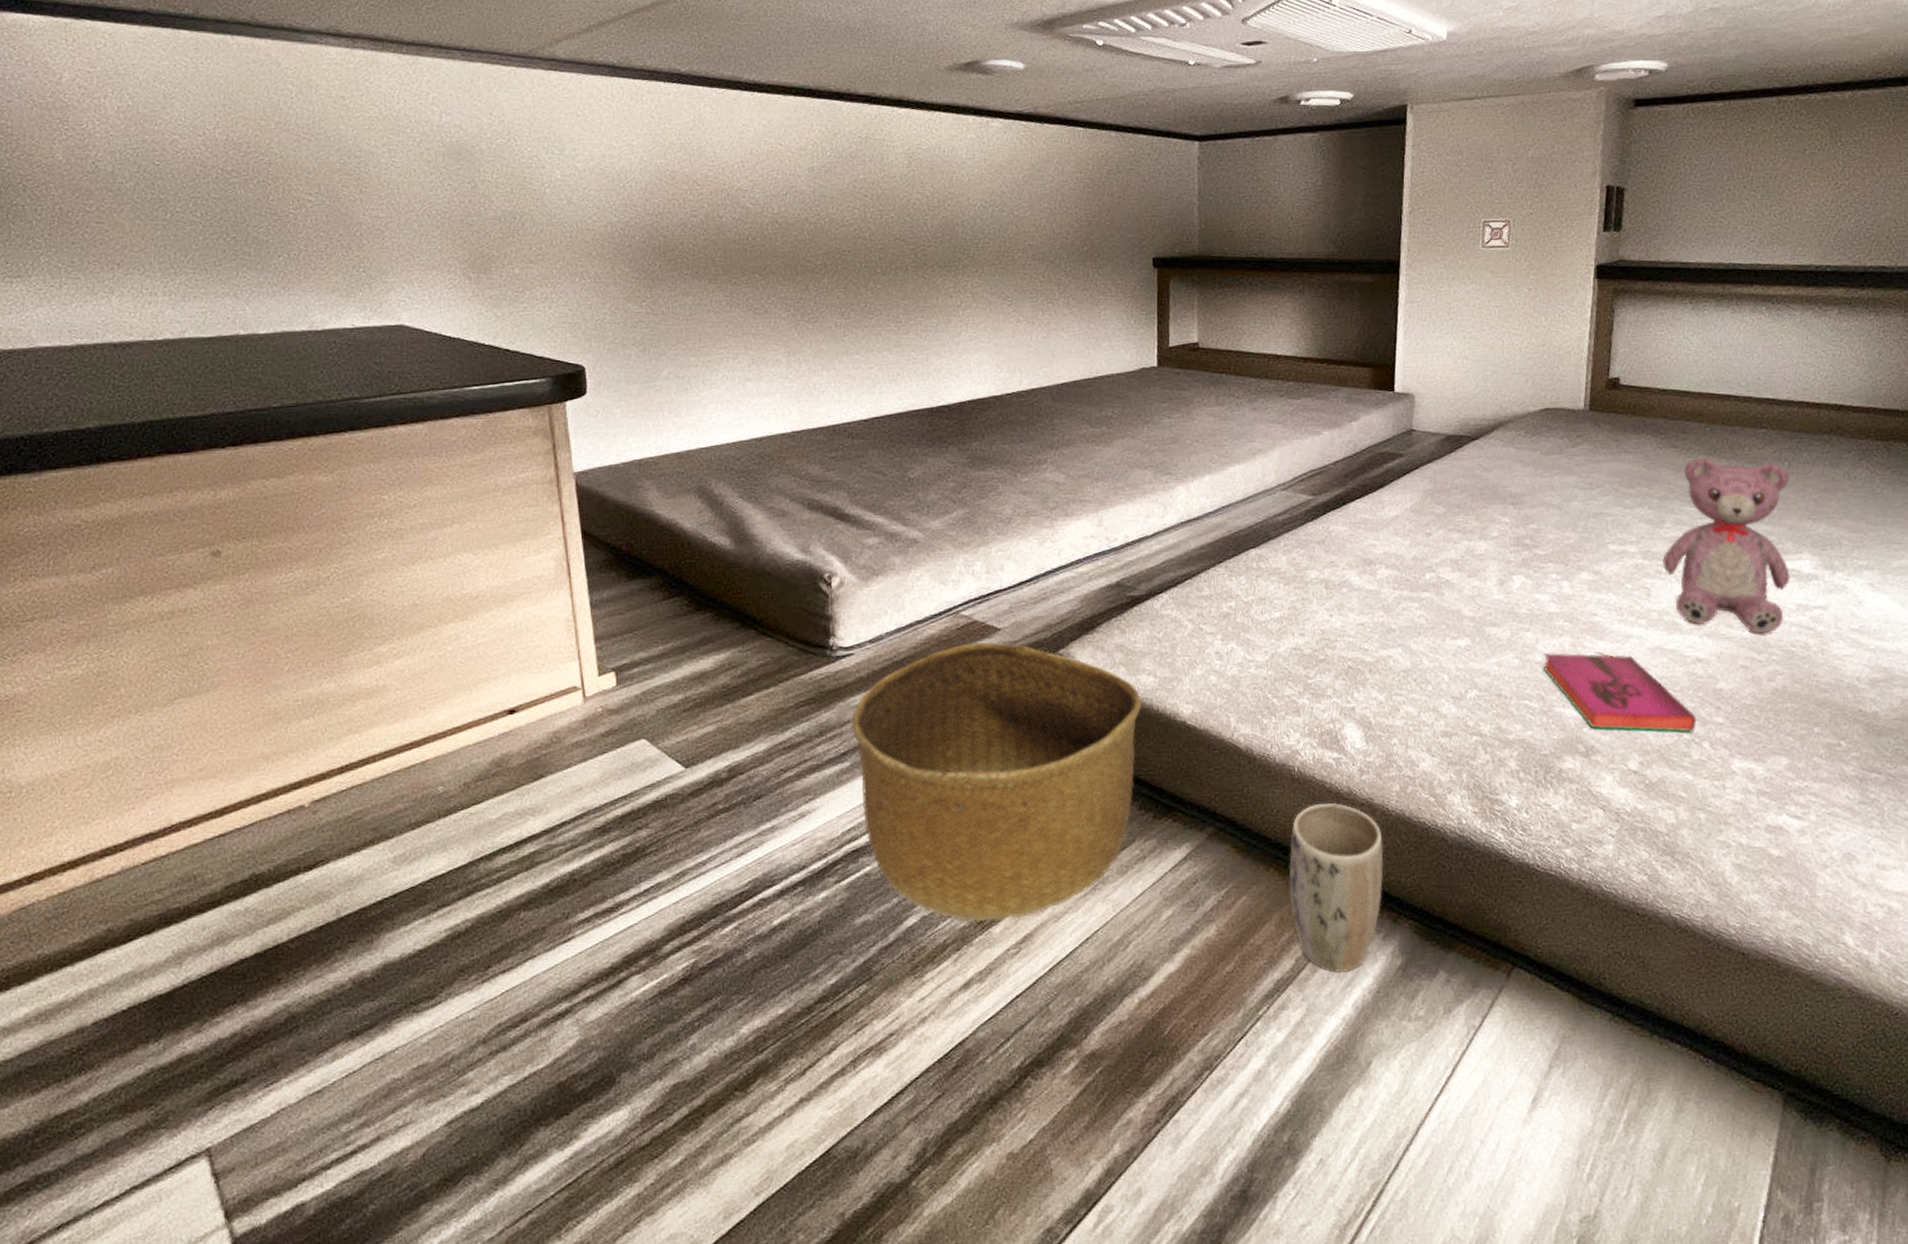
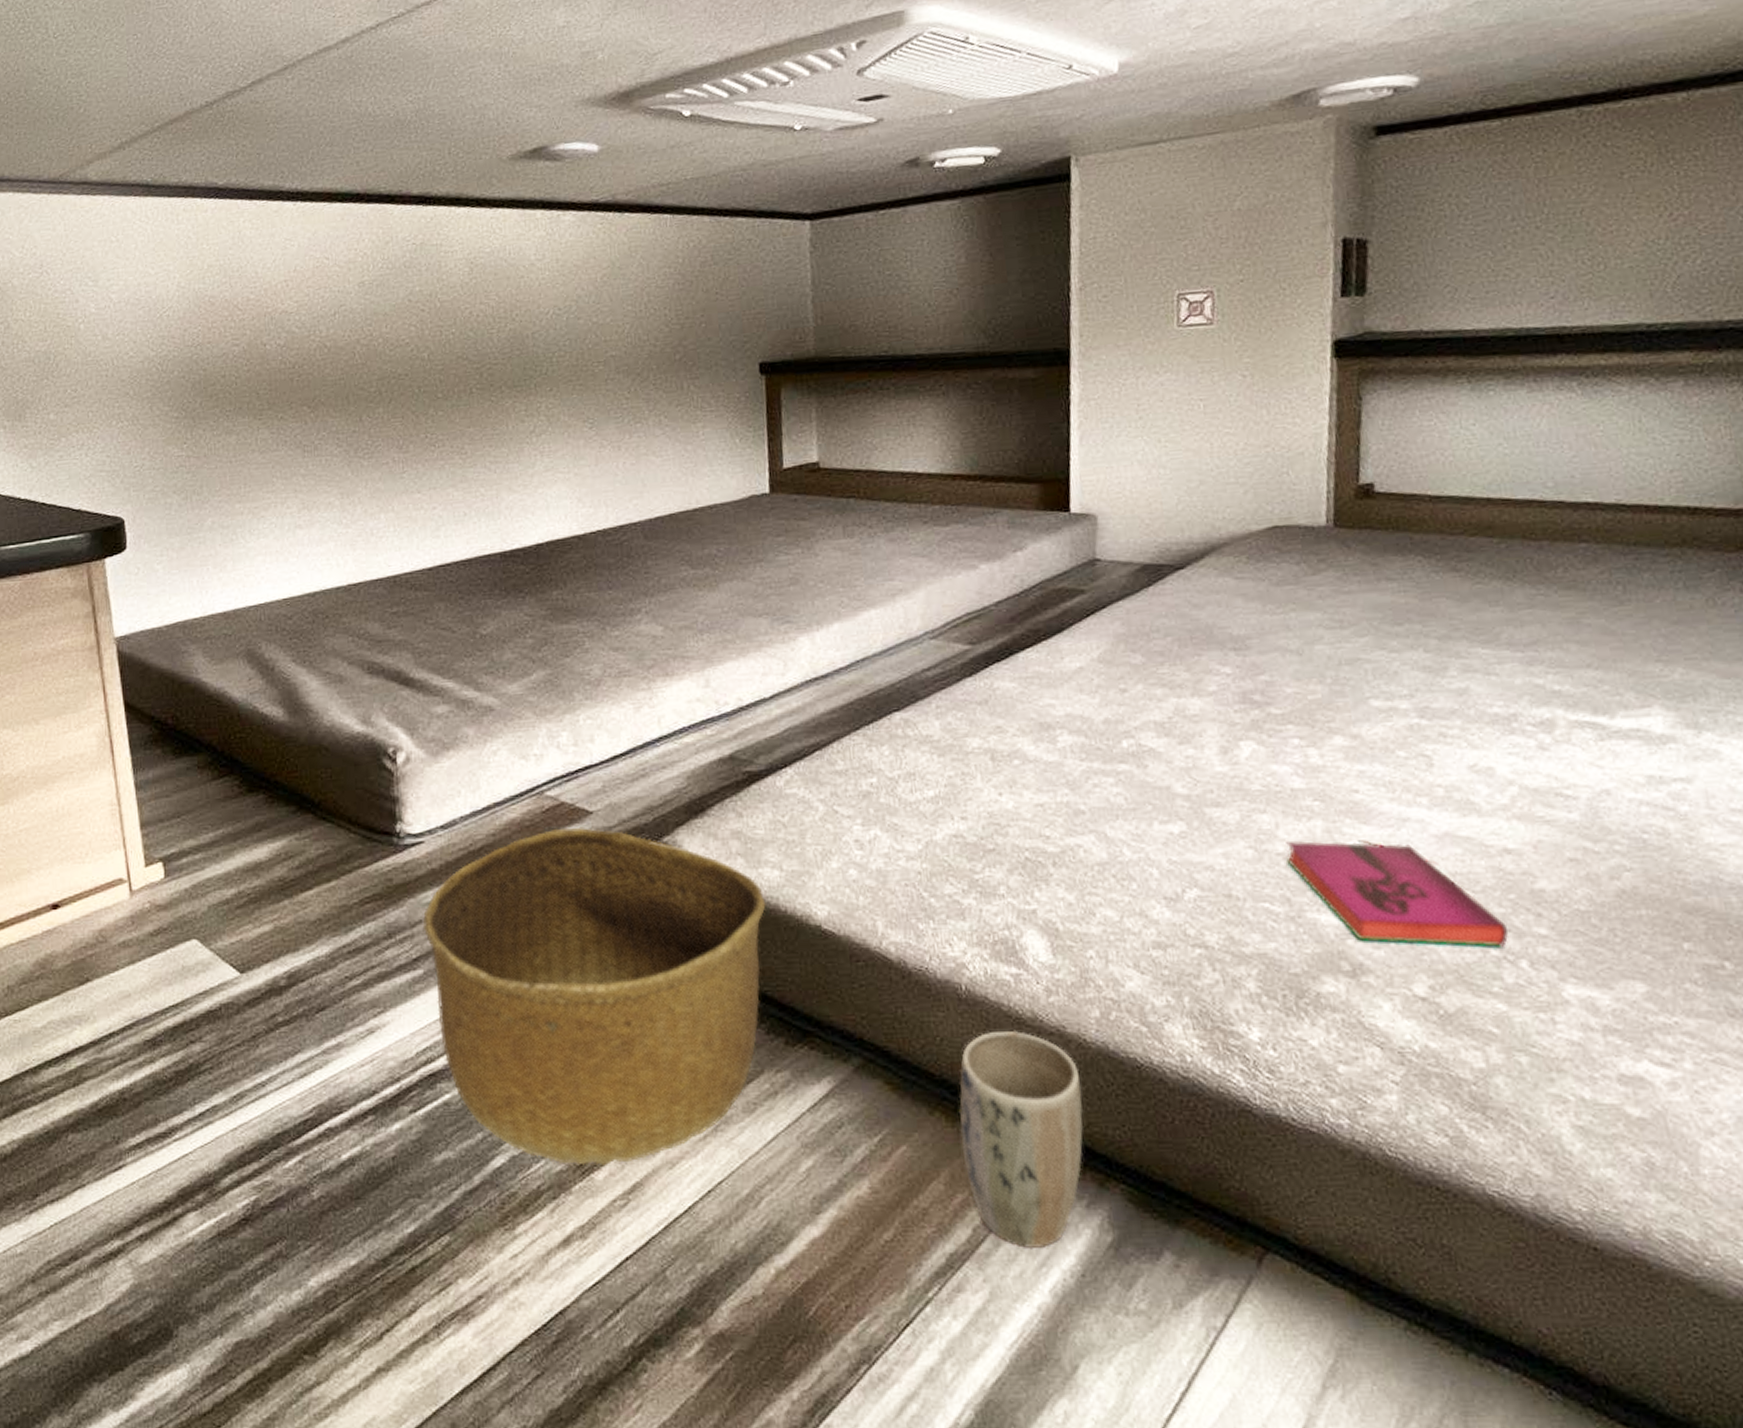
teddy bear: present [1663,457,1790,634] -> none [1447,582,1635,816]

